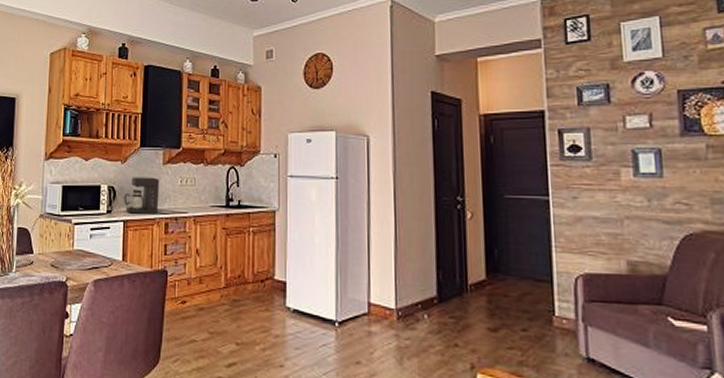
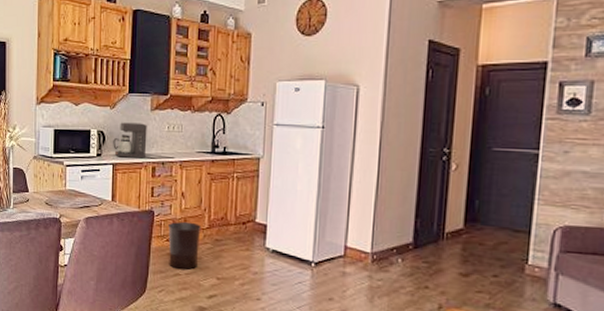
waste bin: none [183,281,218,336] -> present [168,221,201,270]

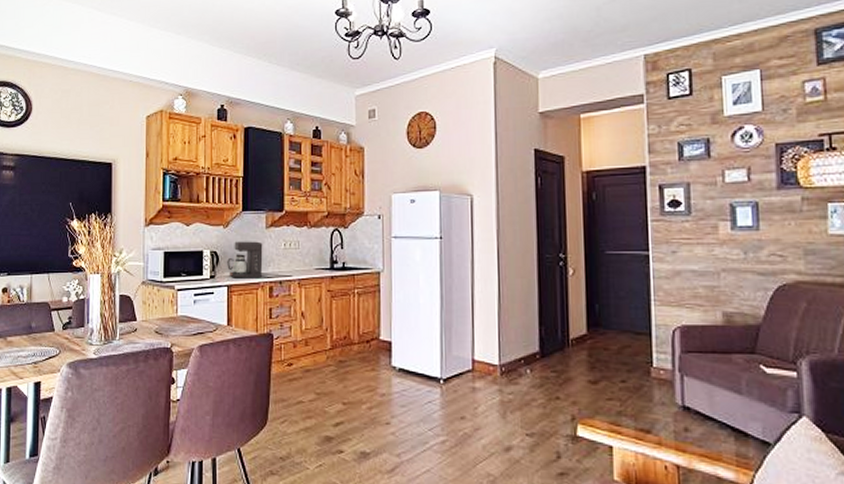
waste bin: present [168,221,201,270] -> none [289,343,324,397]

